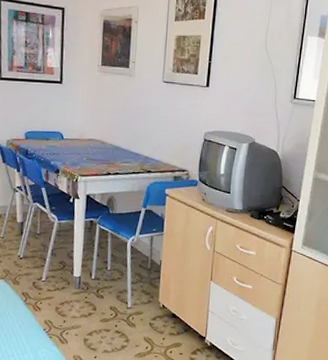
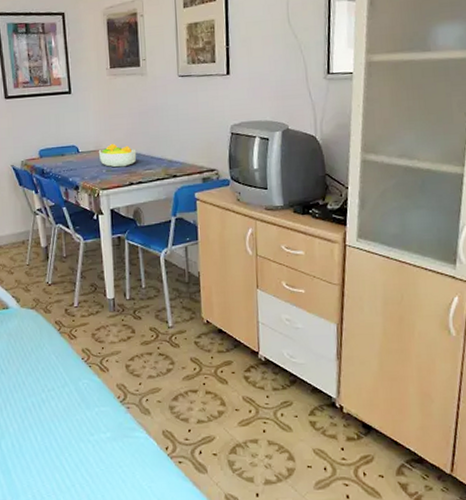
fruit bowl: none [81,134,117,158] -> present [98,143,137,168]

